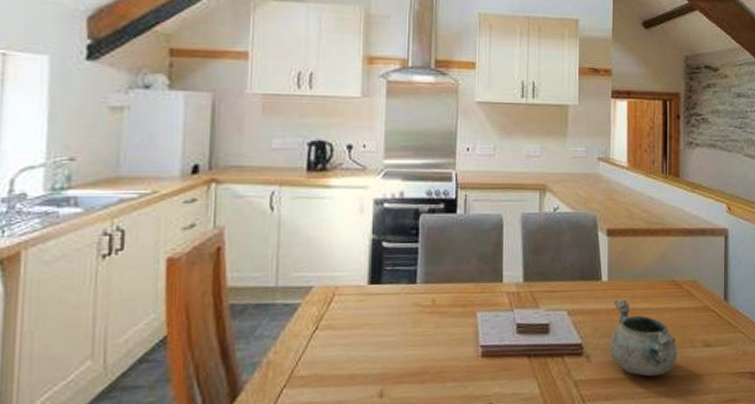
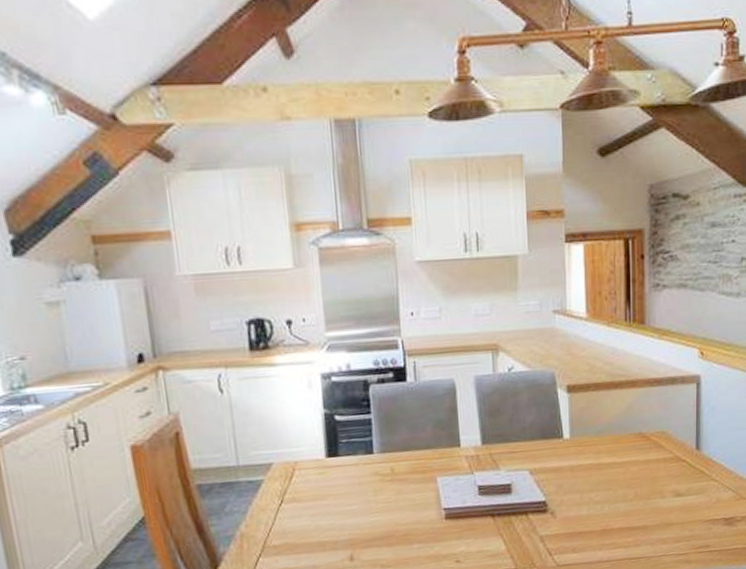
decorative bowl: present [609,300,678,377] -> none [574,455,646,528]

